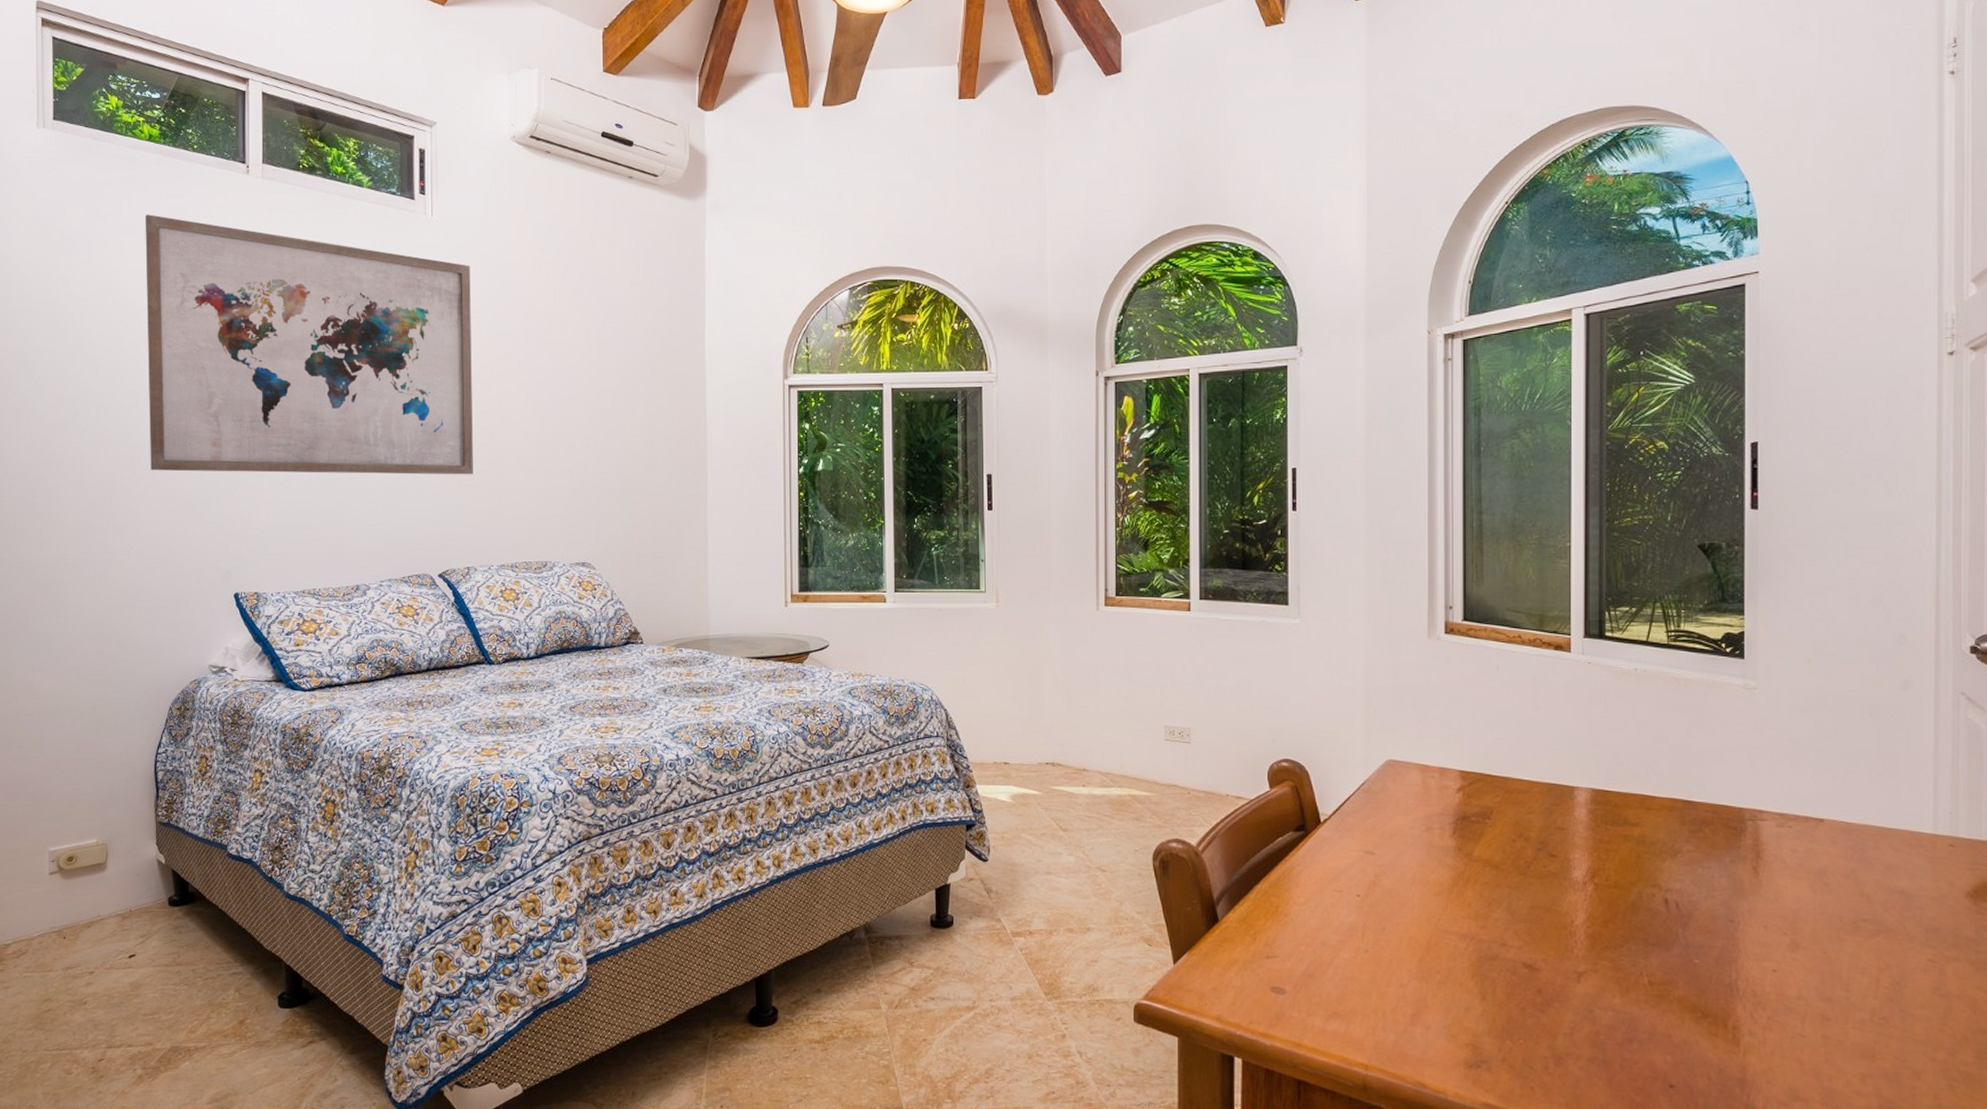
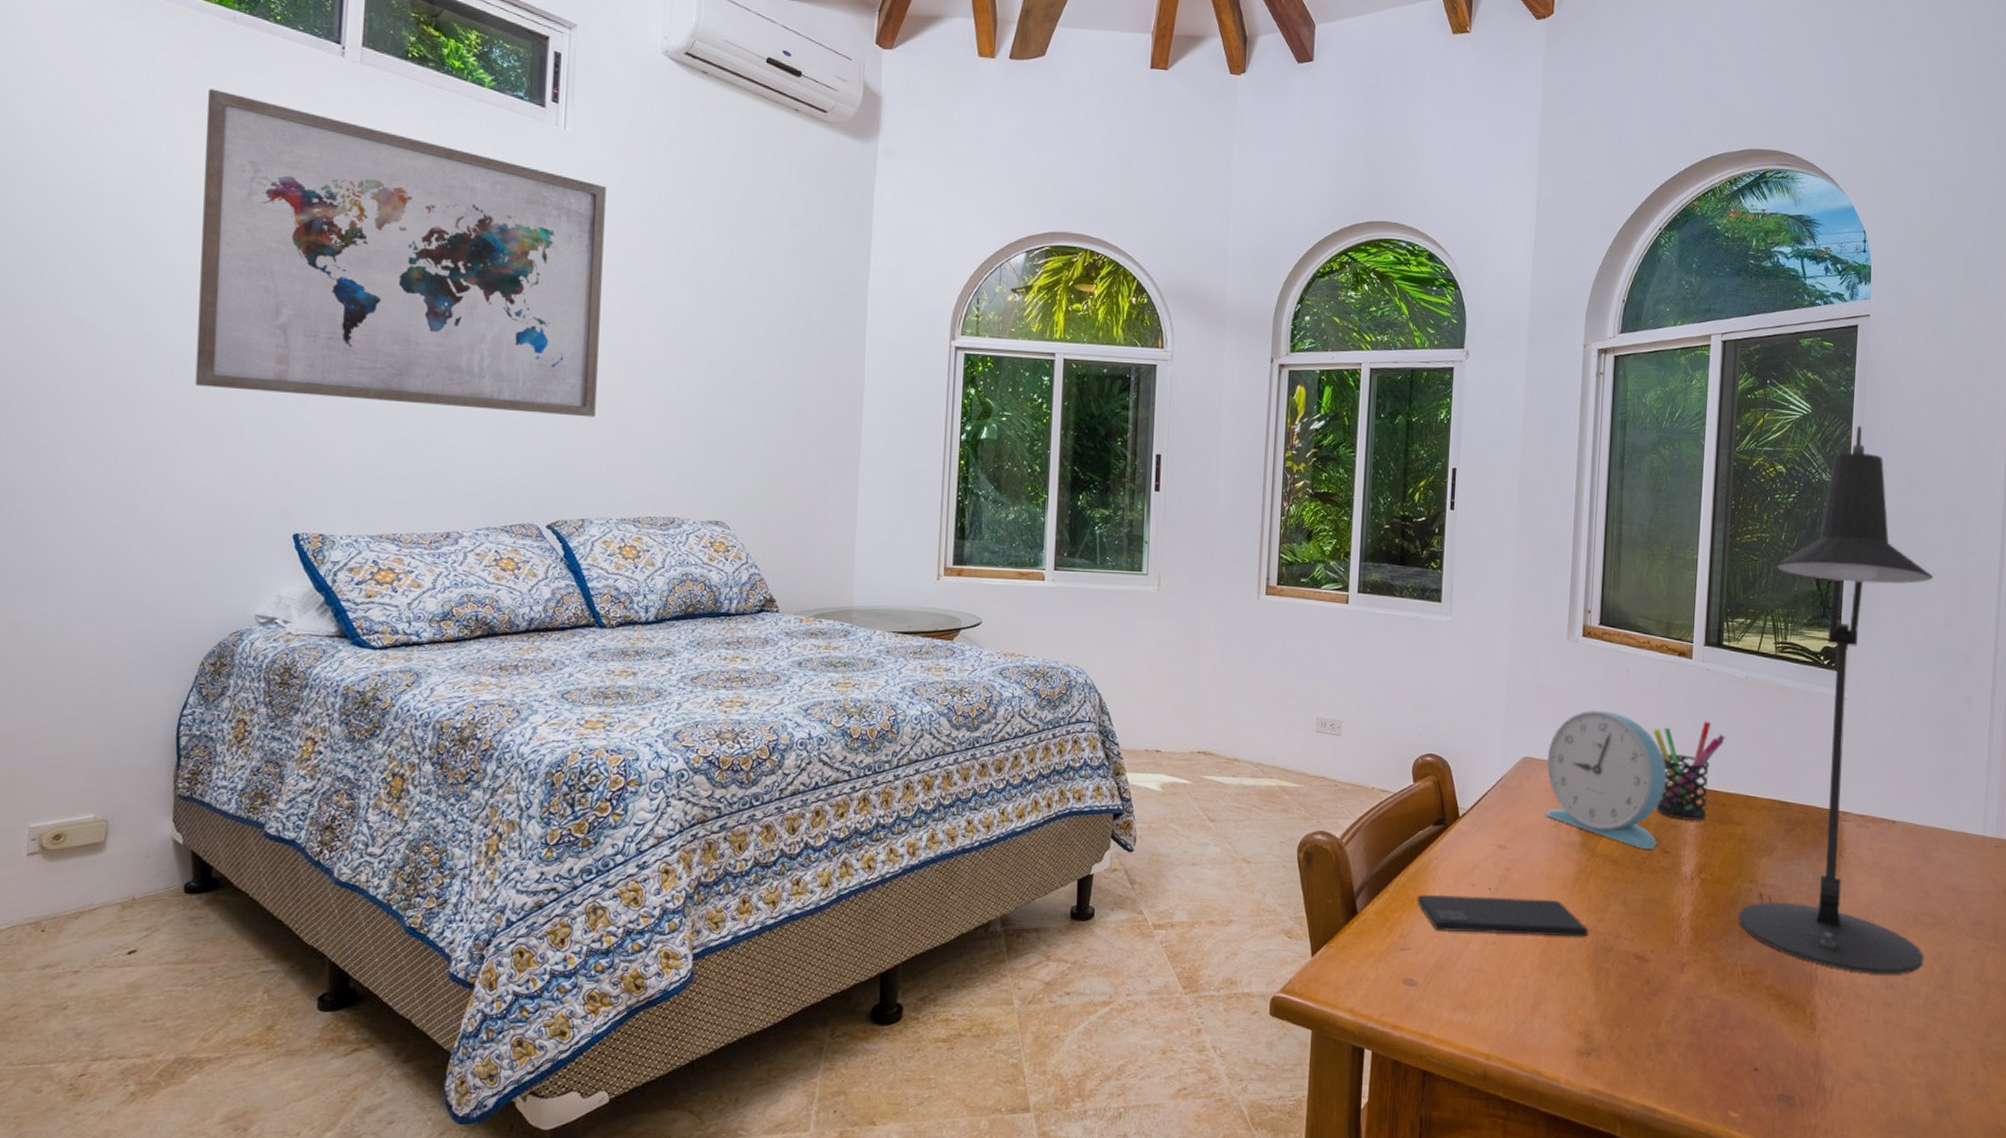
smartphone: none [1280,901,1470,945] -> present [1416,894,1589,937]
alarm clock: none [1413,709,1548,853] -> present [1545,710,1666,849]
pen holder: none [1530,717,1614,822] -> present [1653,721,1725,820]
desk lamp: none [1640,392,1868,987] -> present [1738,425,1933,975]

